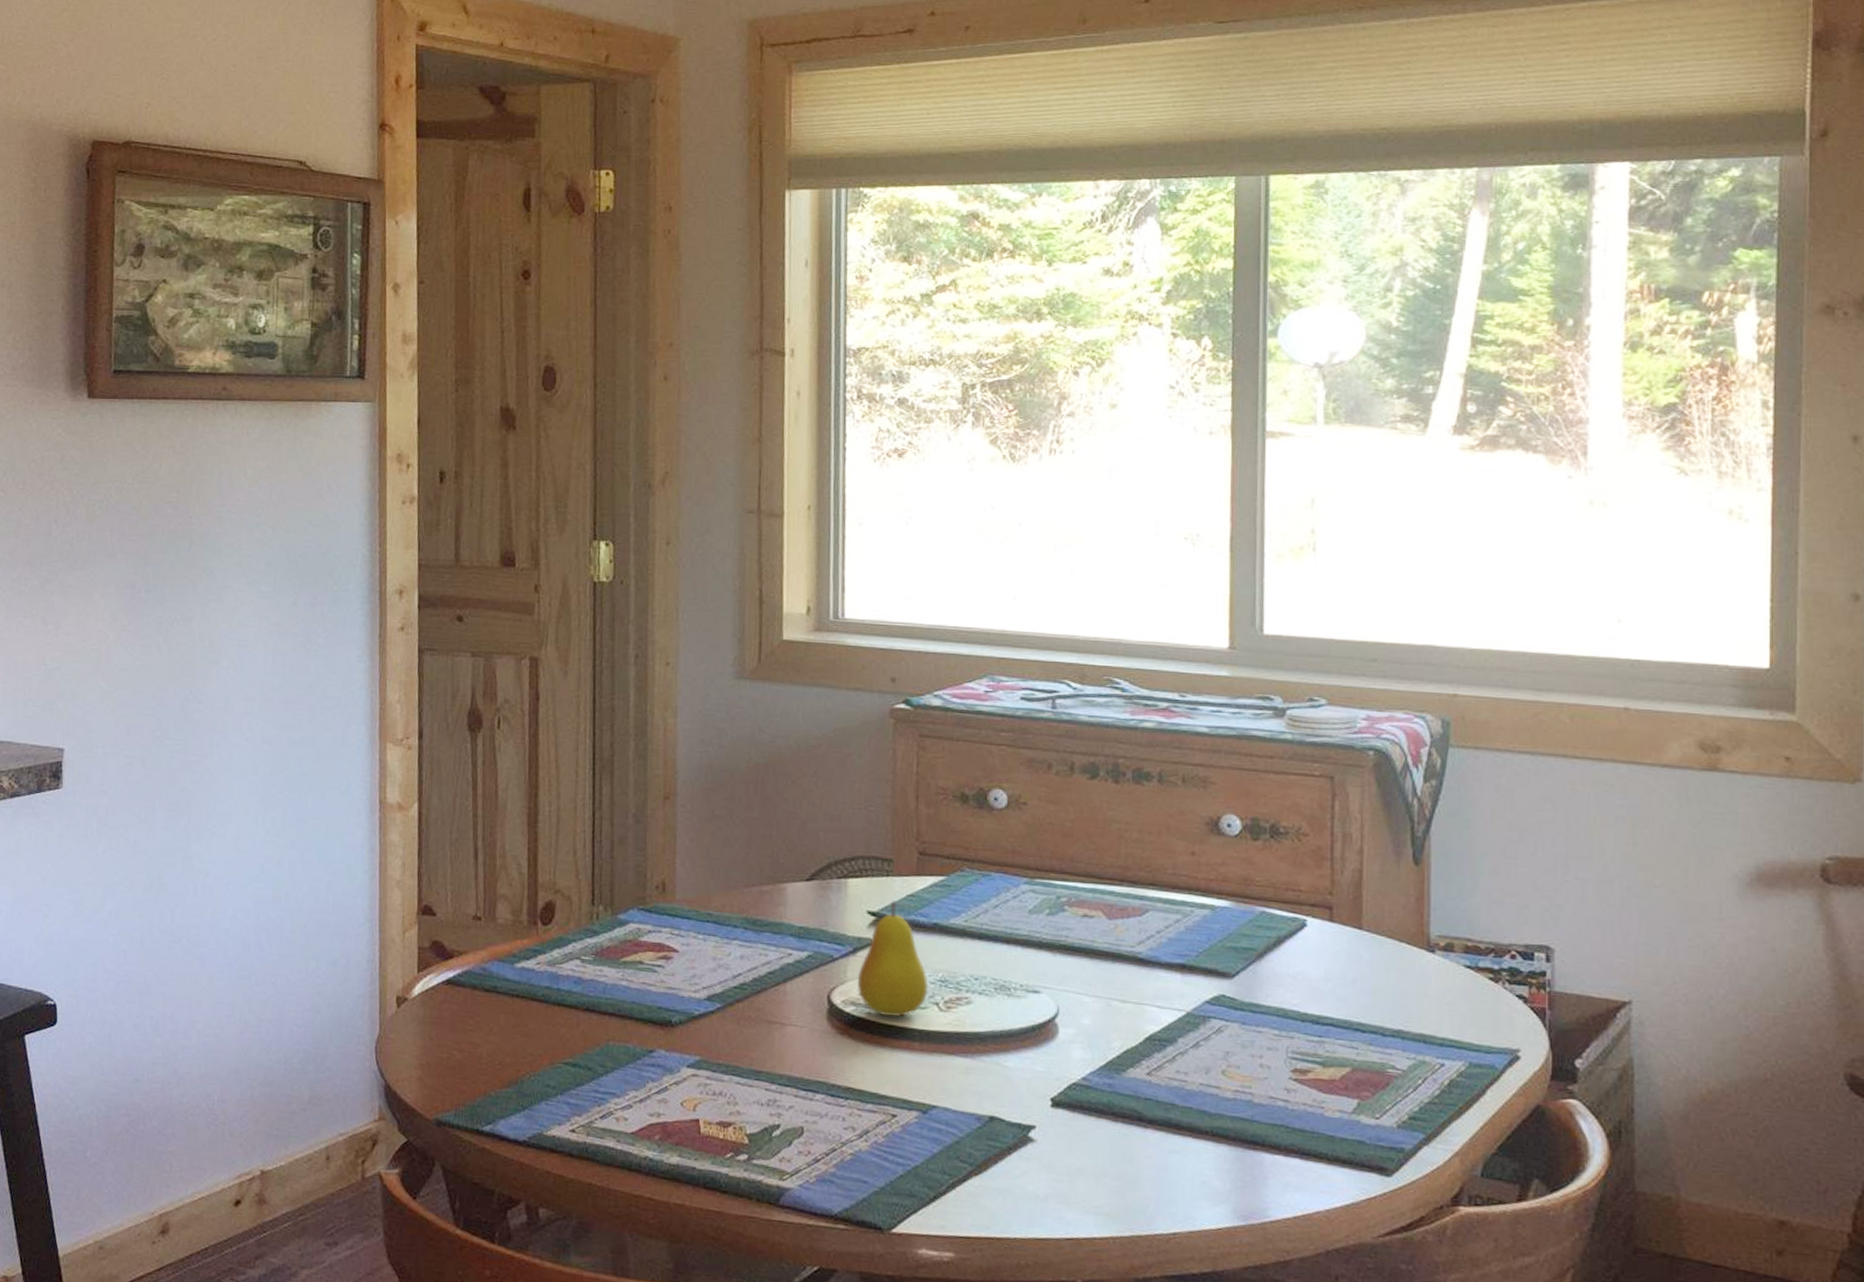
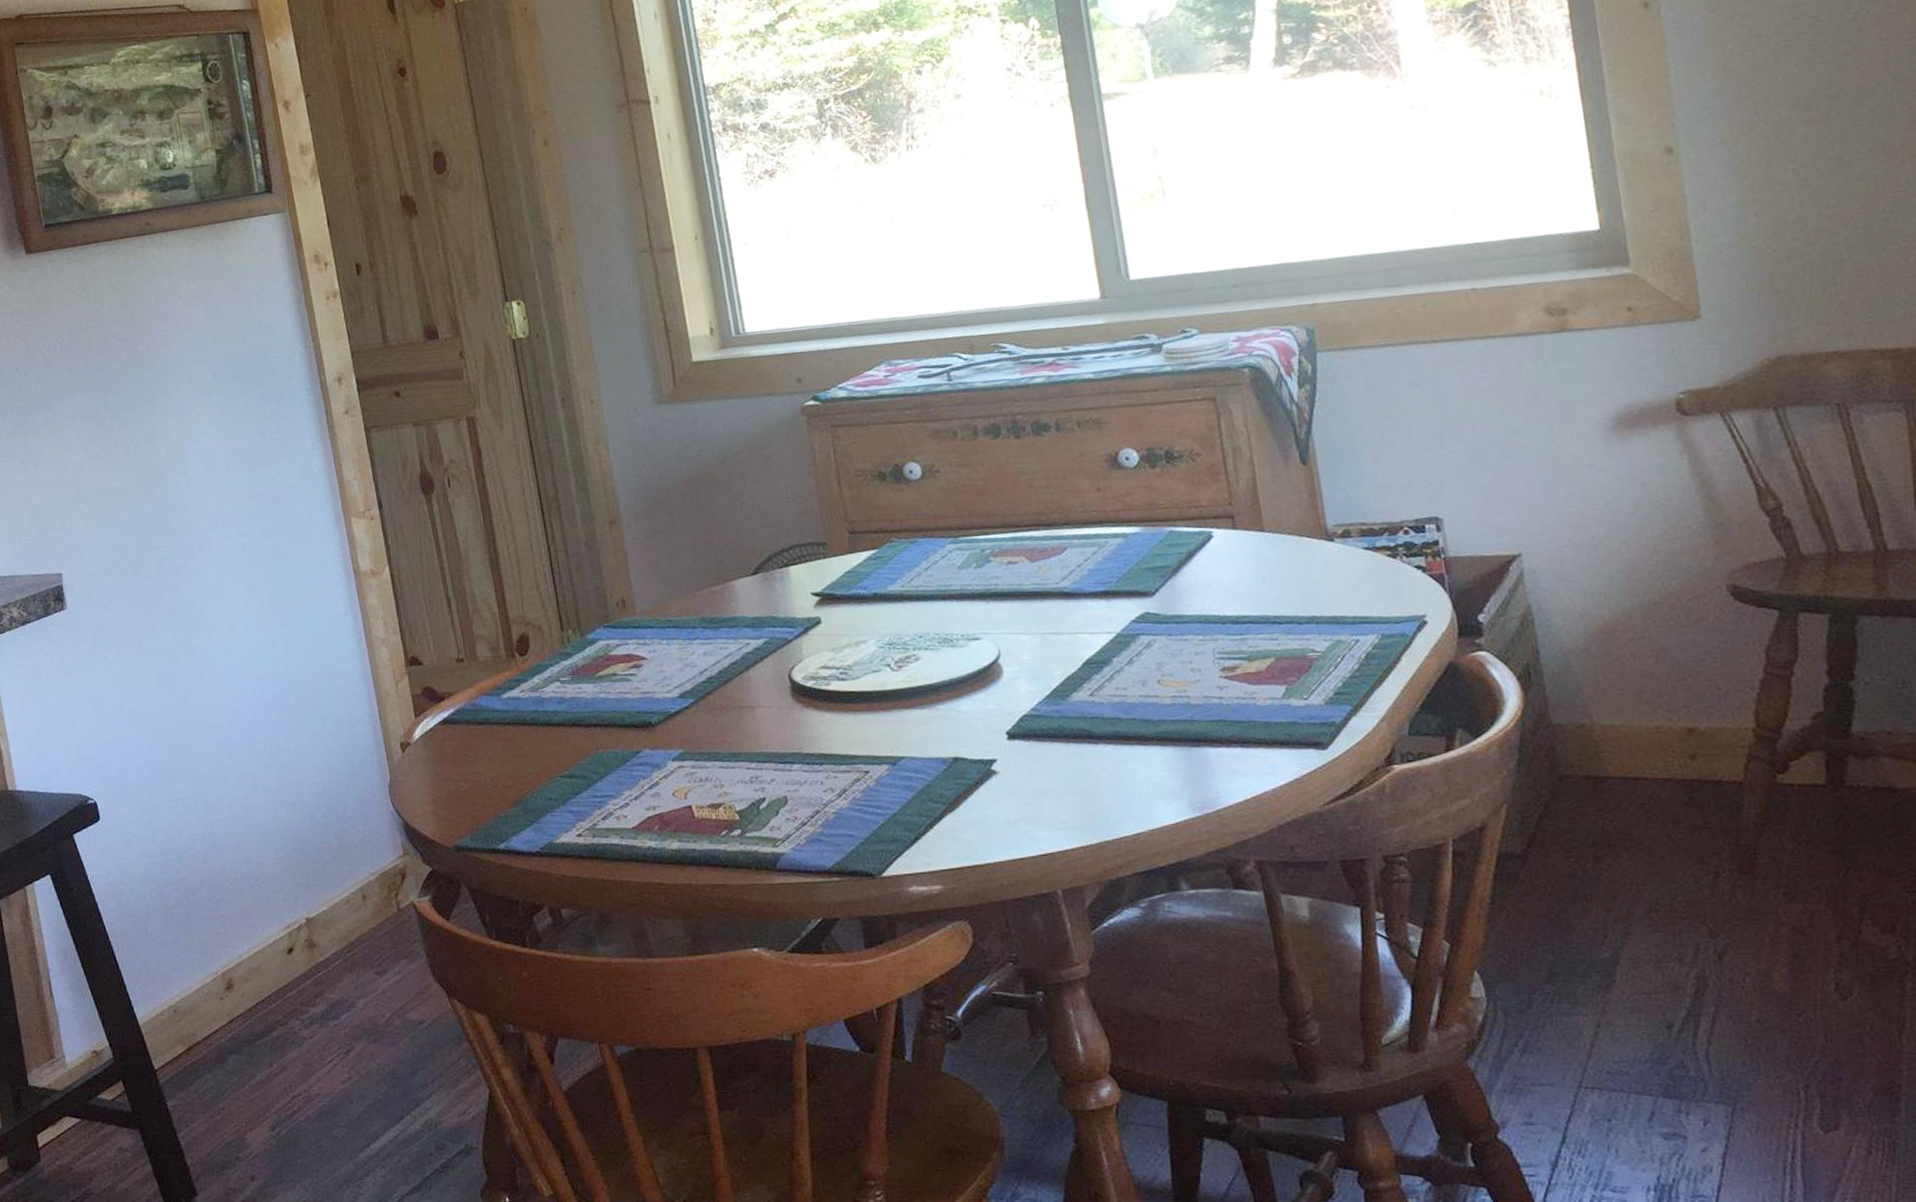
fruit: present [858,900,929,1017] -> none [813,579,879,684]

